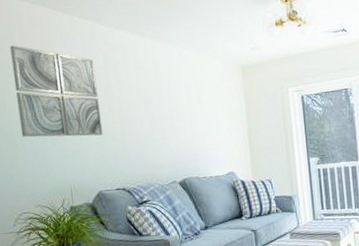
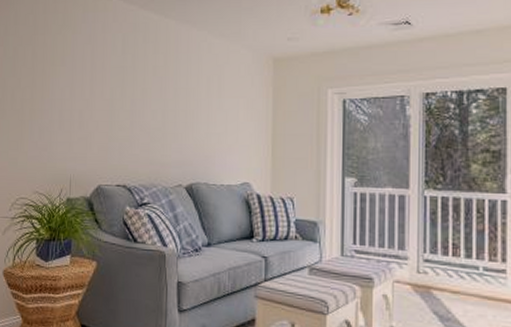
wall art: present [10,45,104,137] -> none [30,20,113,123]

